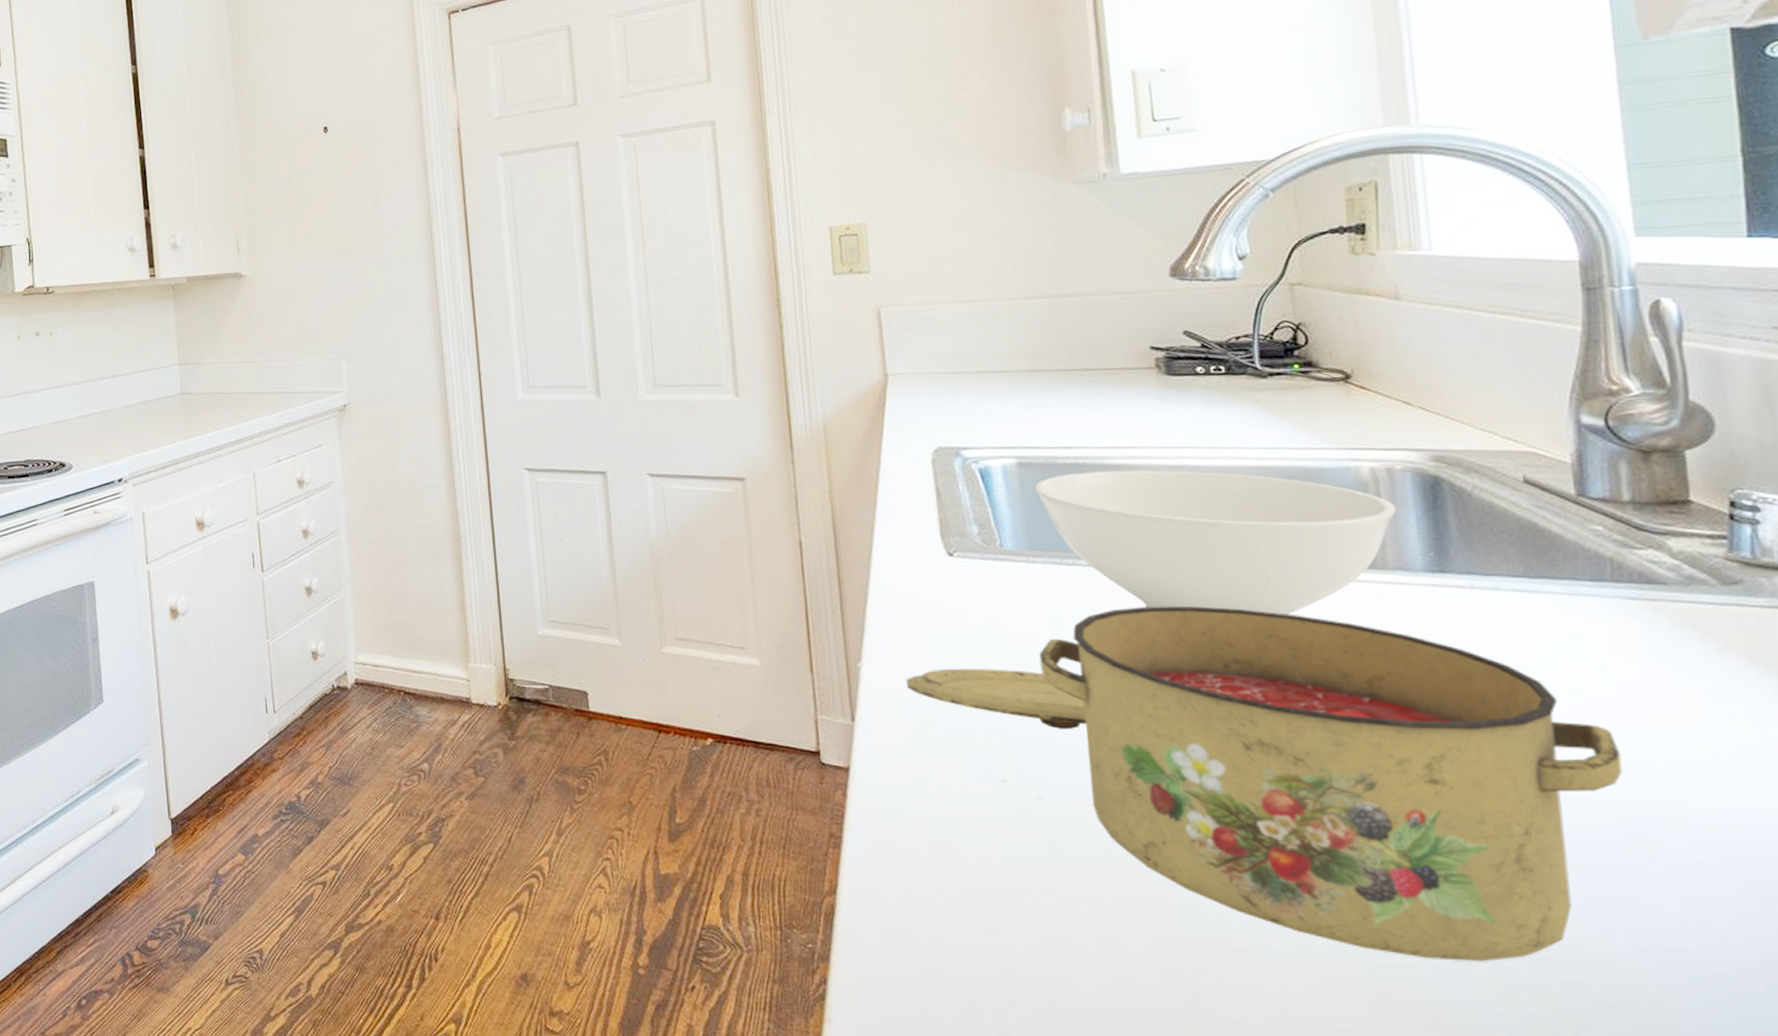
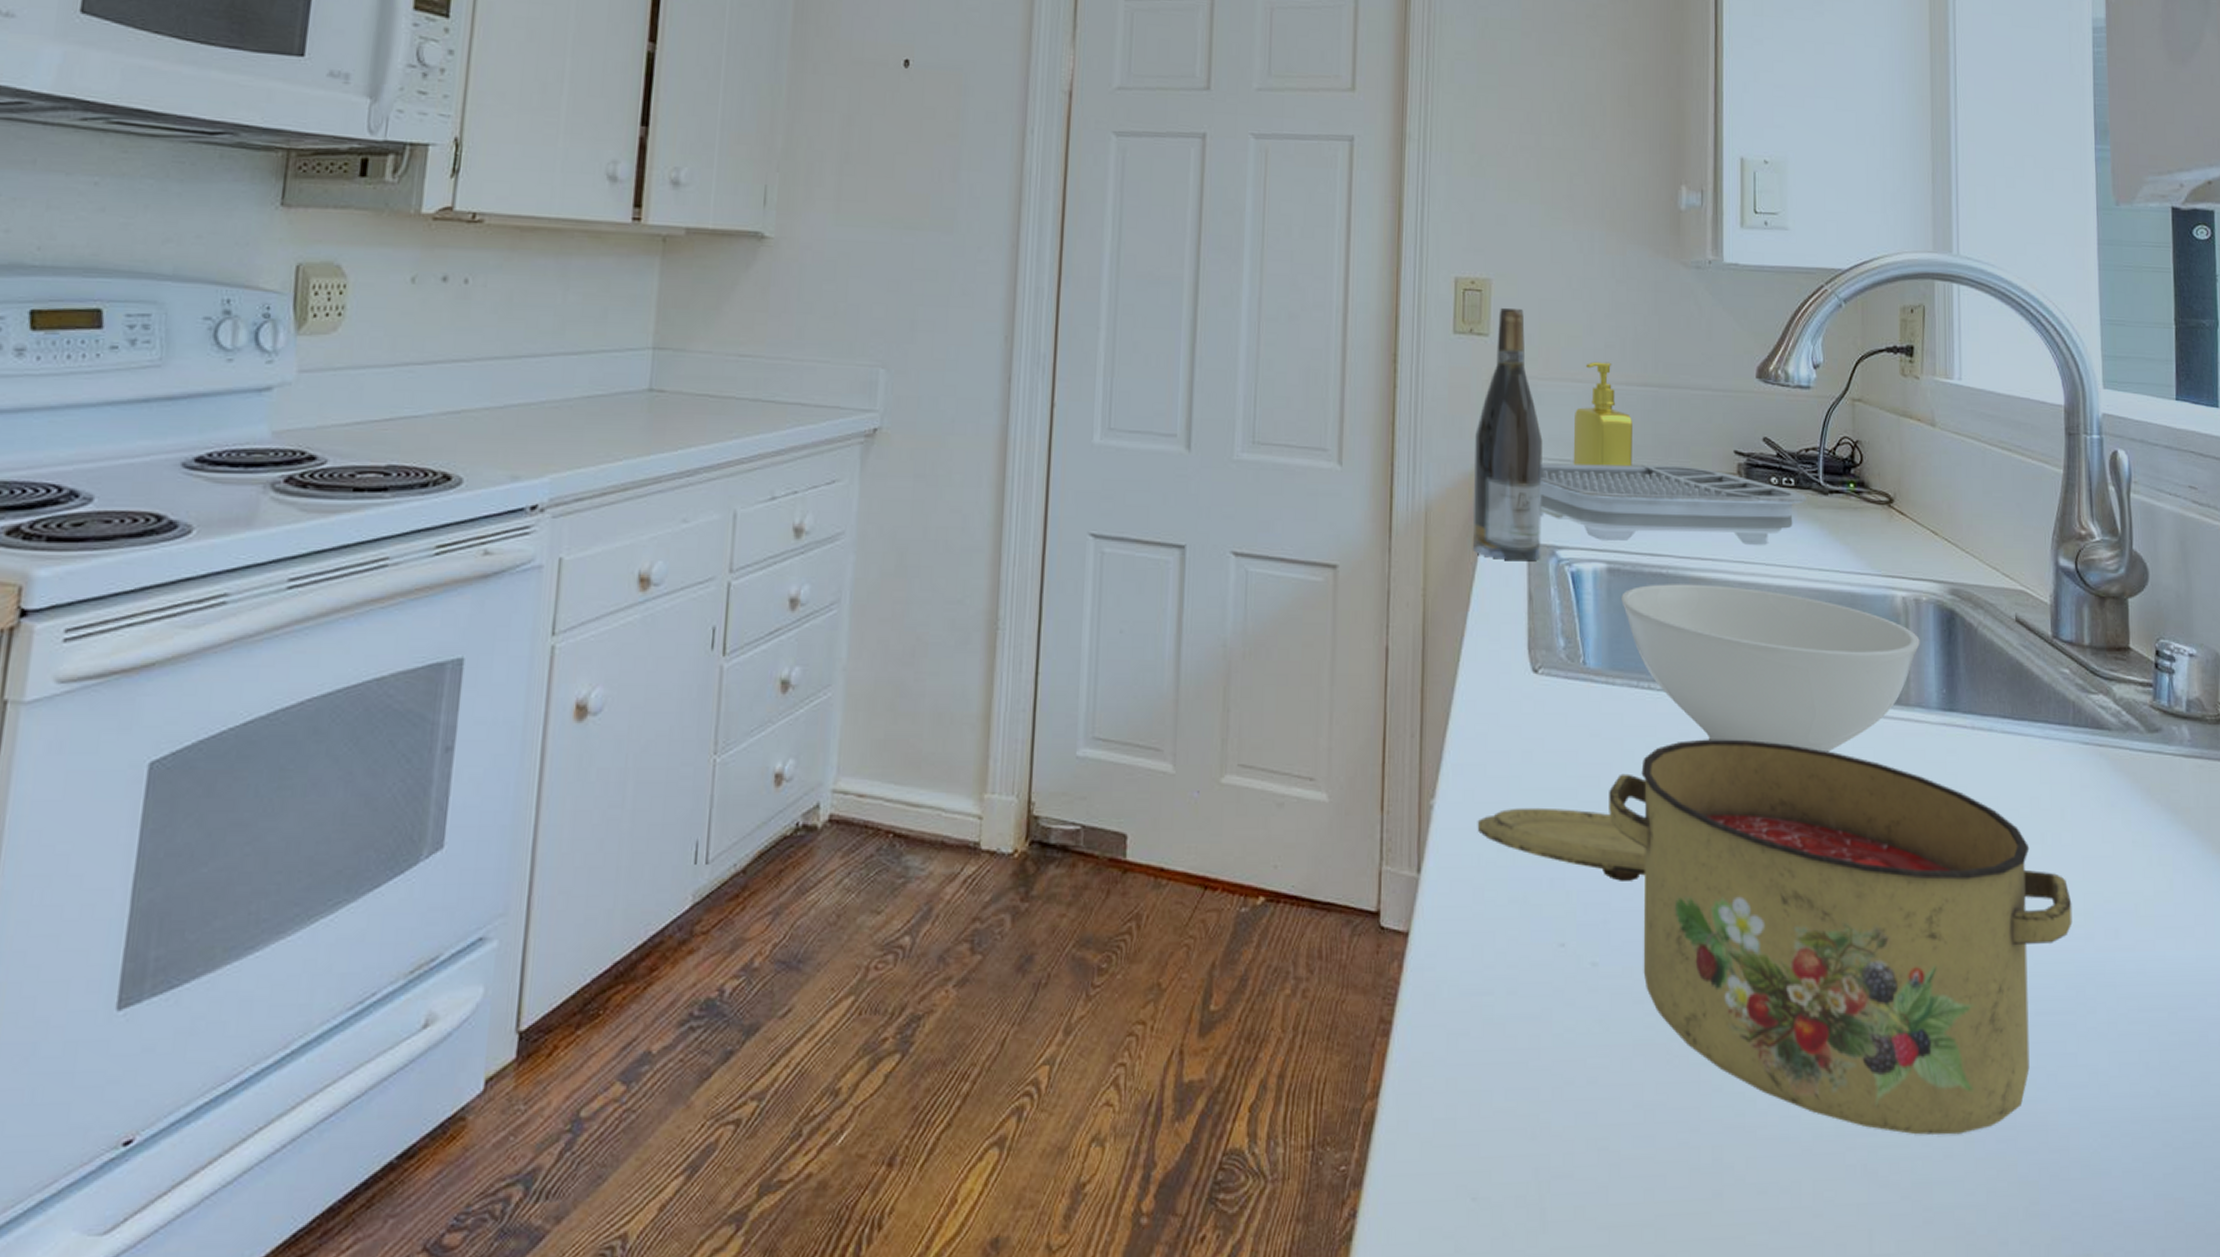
wine bottle: none [865,245,946,463] -> present [1472,307,1543,562]
dish rack: none [936,365,1242,439] -> present [1540,463,1808,545]
soap dispenser: none [966,281,1035,376] -> present [1573,361,1632,467]

